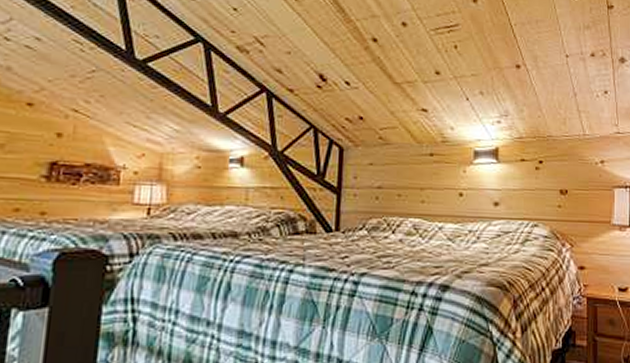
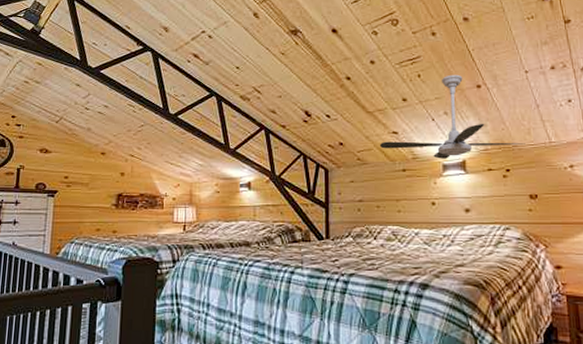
ceiling fan: none [405,49,560,145] -> present [379,74,525,159]

